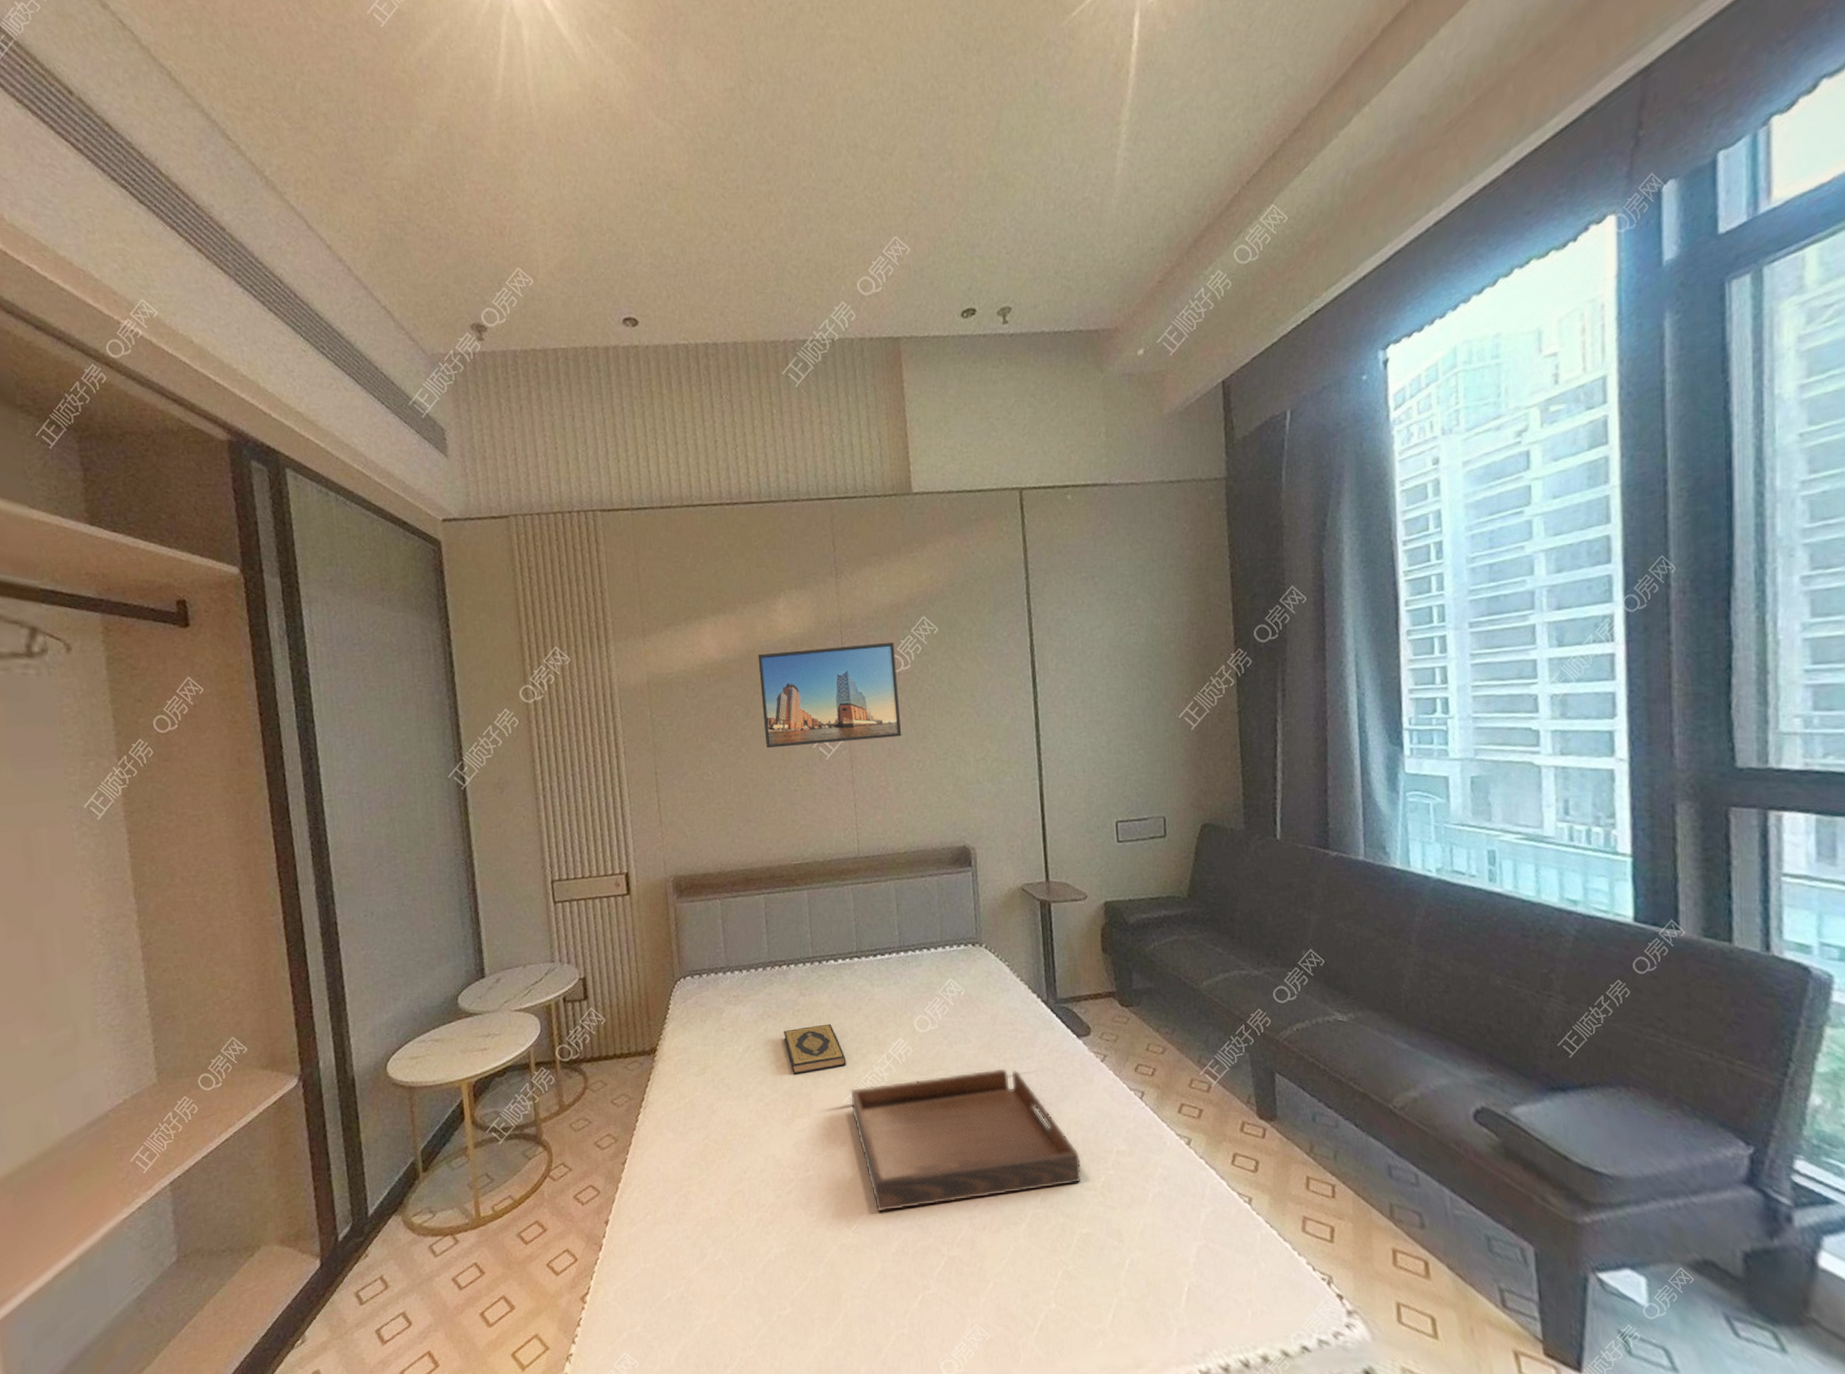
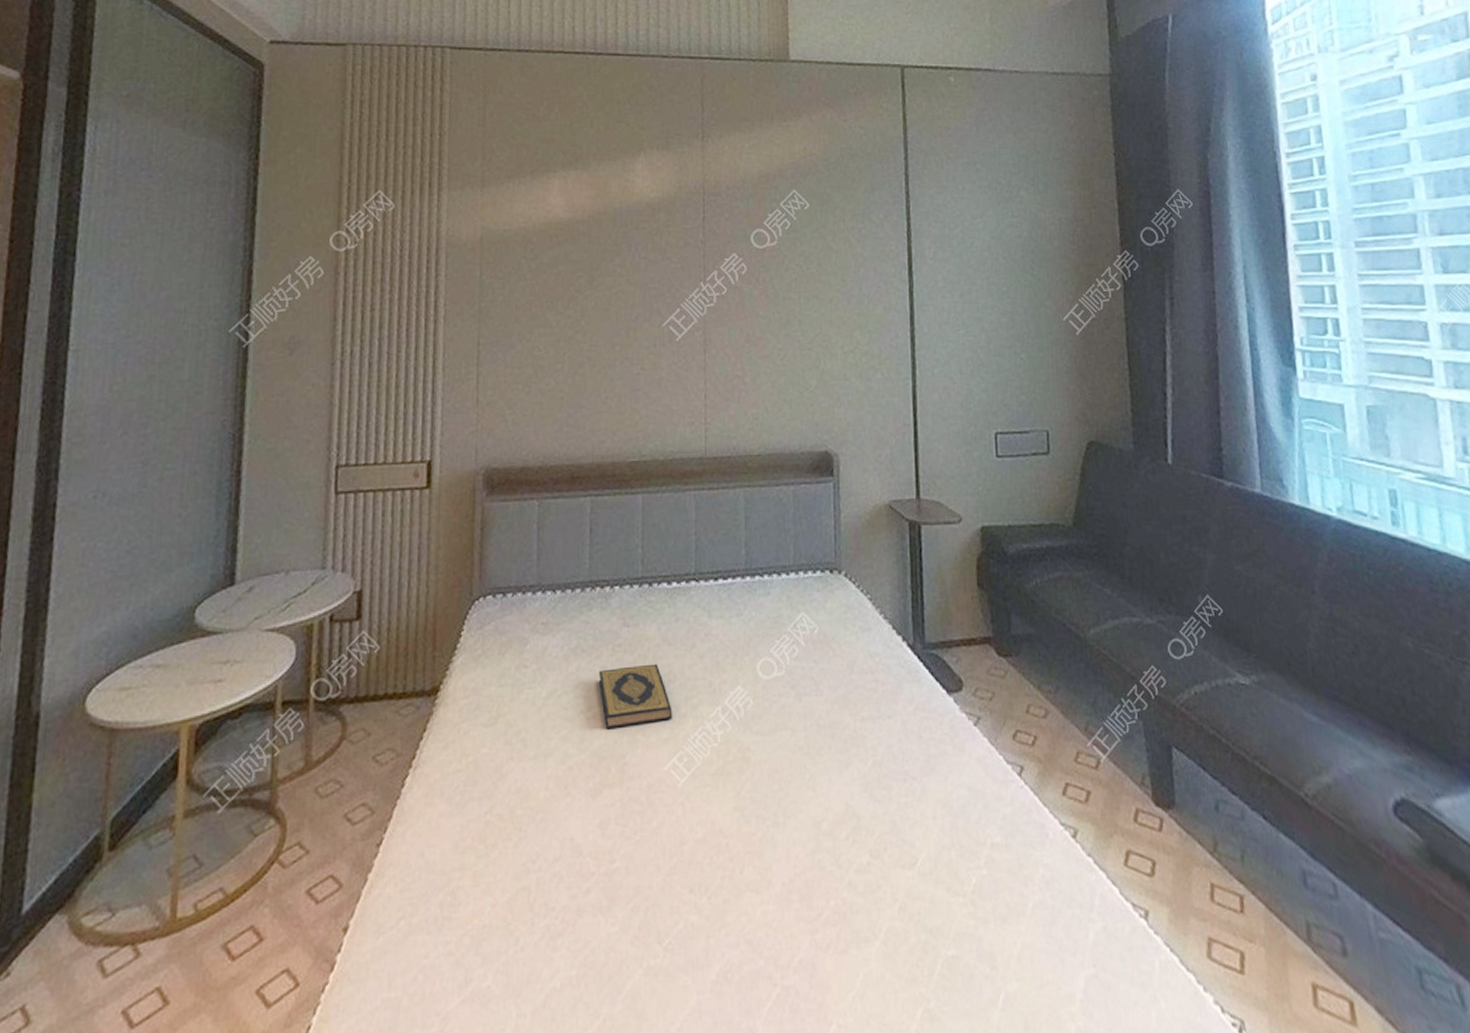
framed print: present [757,642,902,748] -> none [608,215,764,322]
serving tray: present [851,1068,1082,1212] -> none [674,730,948,922]

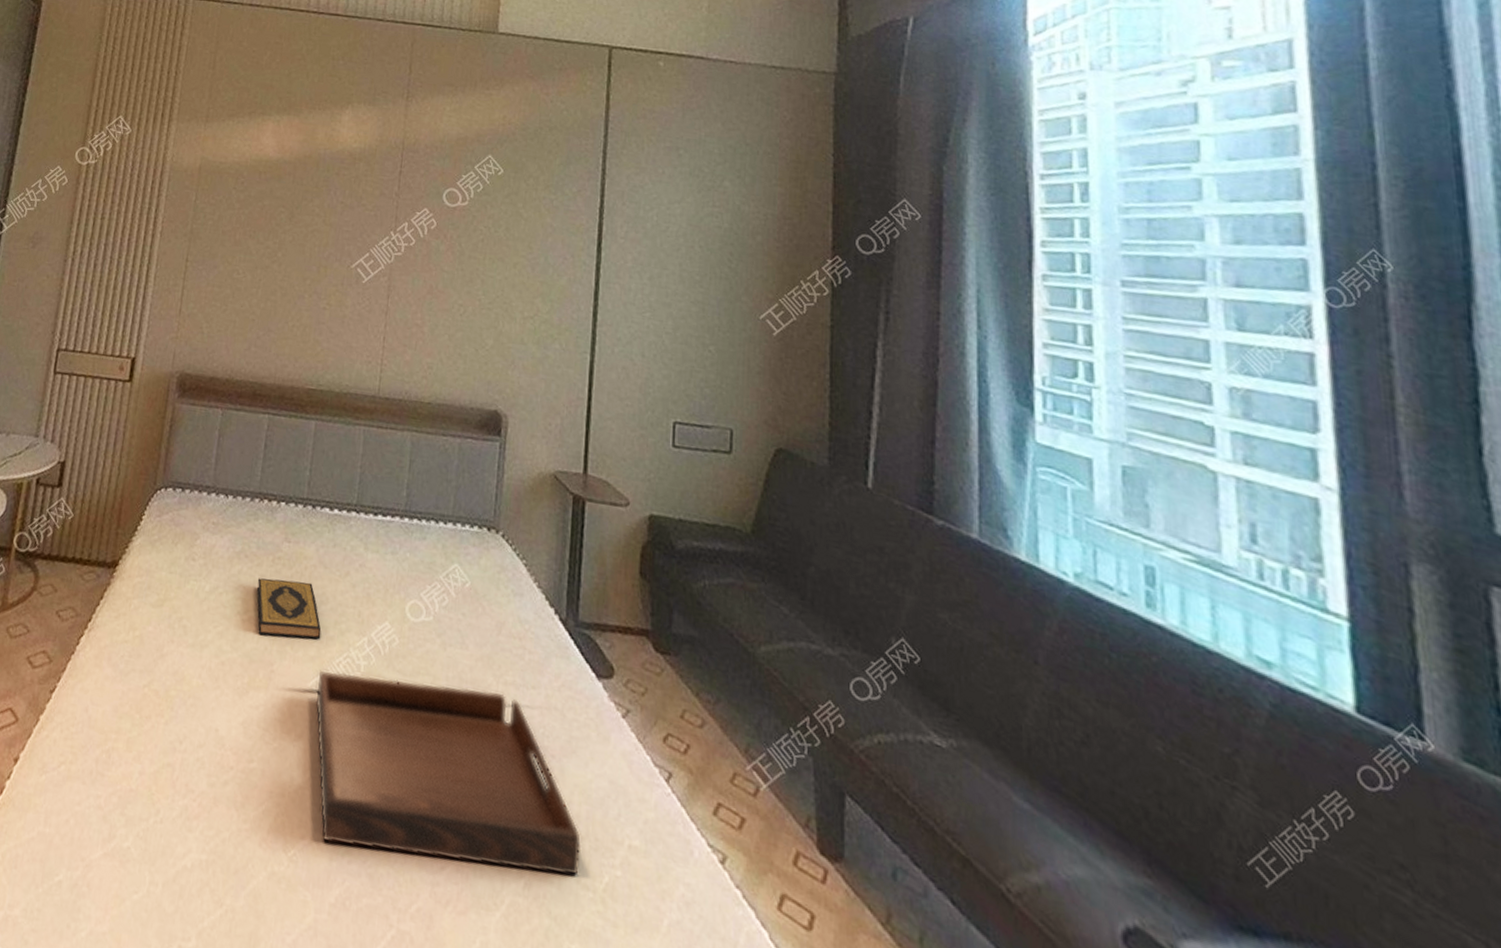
serving tray: none [674,730,948,922] -> present [315,671,581,876]

